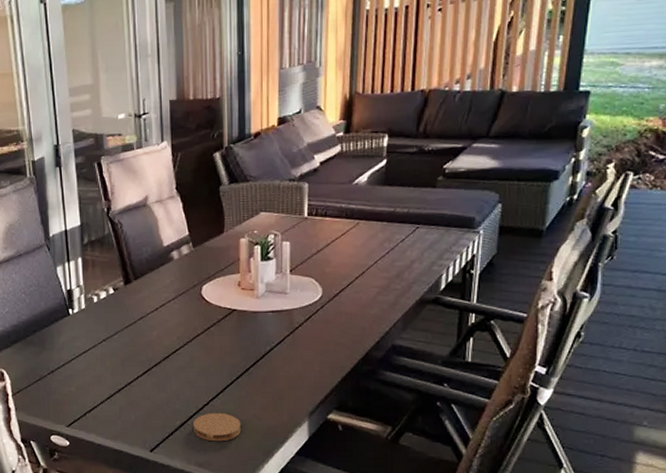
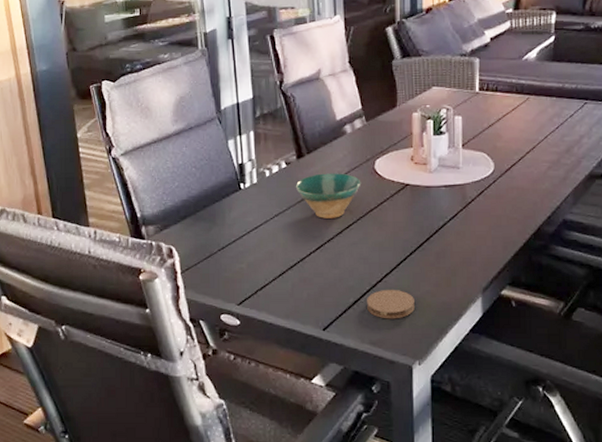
bowl: none [124,299,188,343] -> present [296,173,361,218]

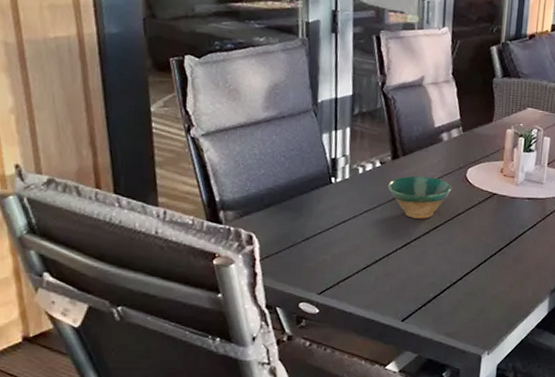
coaster: present [366,289,415,319] -> none [445,287,490,314]

